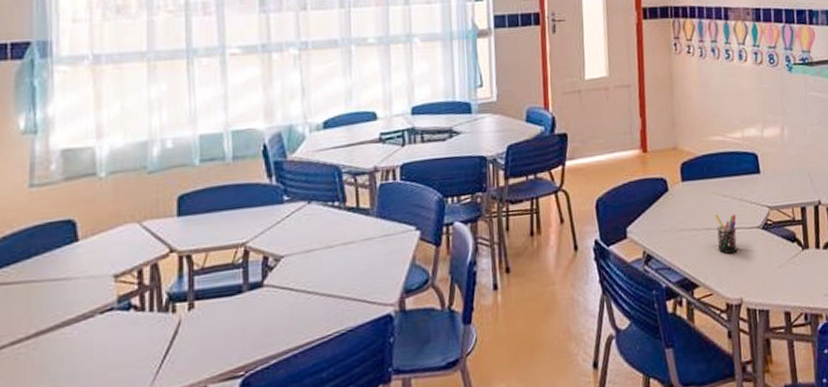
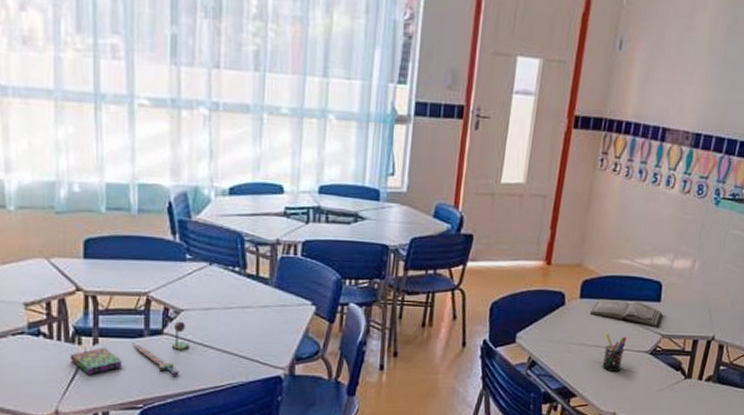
board game: none [163,269,291,346] -> present [70,321,189,376]
diary: none [695,176,766,201] -> present [590,299,663,328]

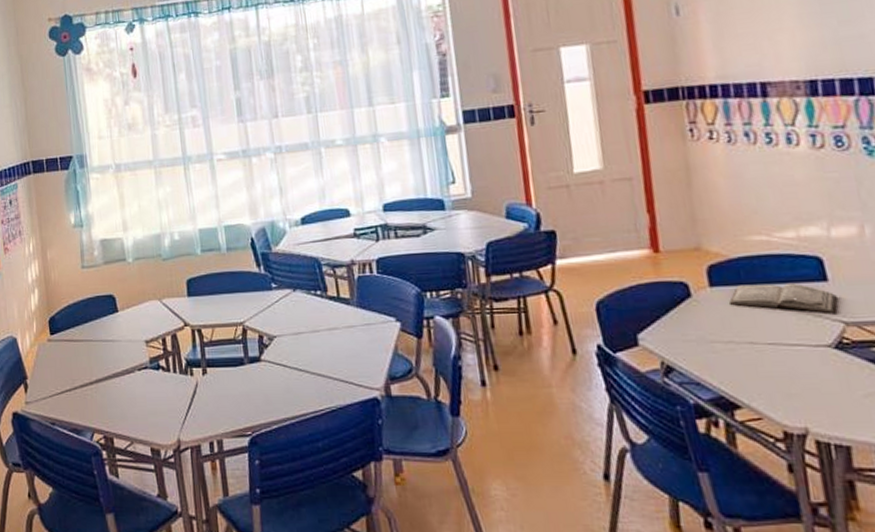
board game: present [70,321,189,376] -> none [185,347,286,404]
pen holder: present [602,334,627,371] -> none [759,327,797,374]

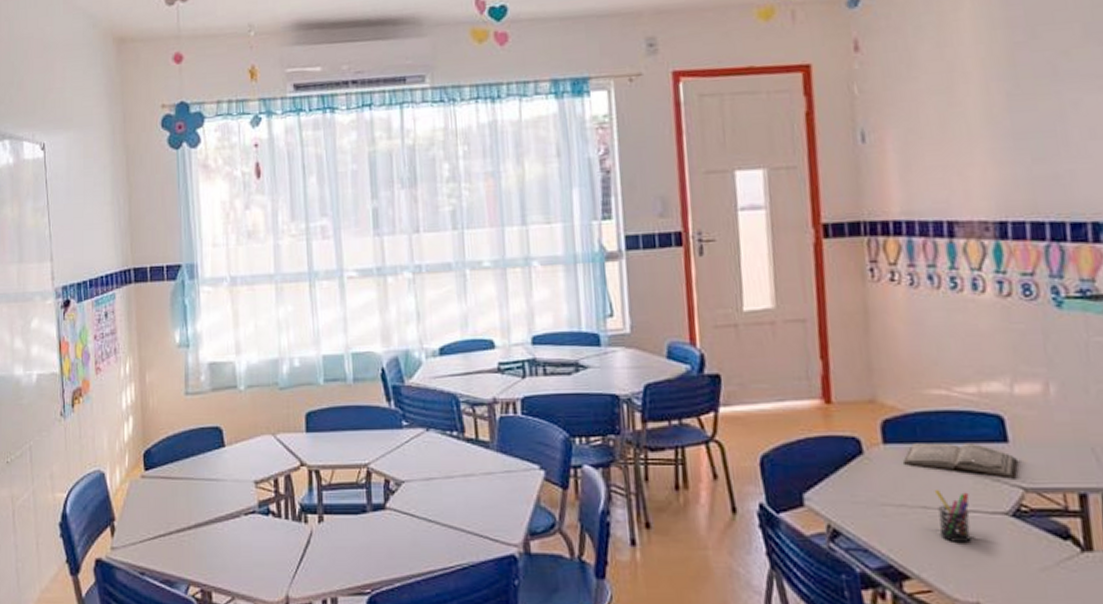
pen holder: none [759,327,797,374] -> present [934,490,971,542]

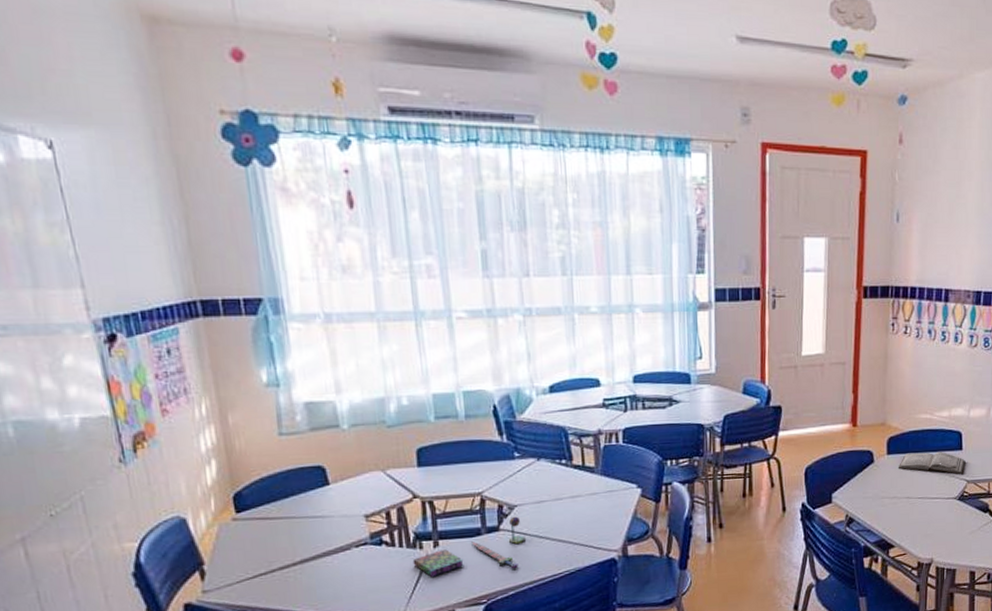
board game: none [297,494,413,556] -> present [412,516,525,577]
pen holder: present [934,490,971,542] -> none [915,485,935,520]

